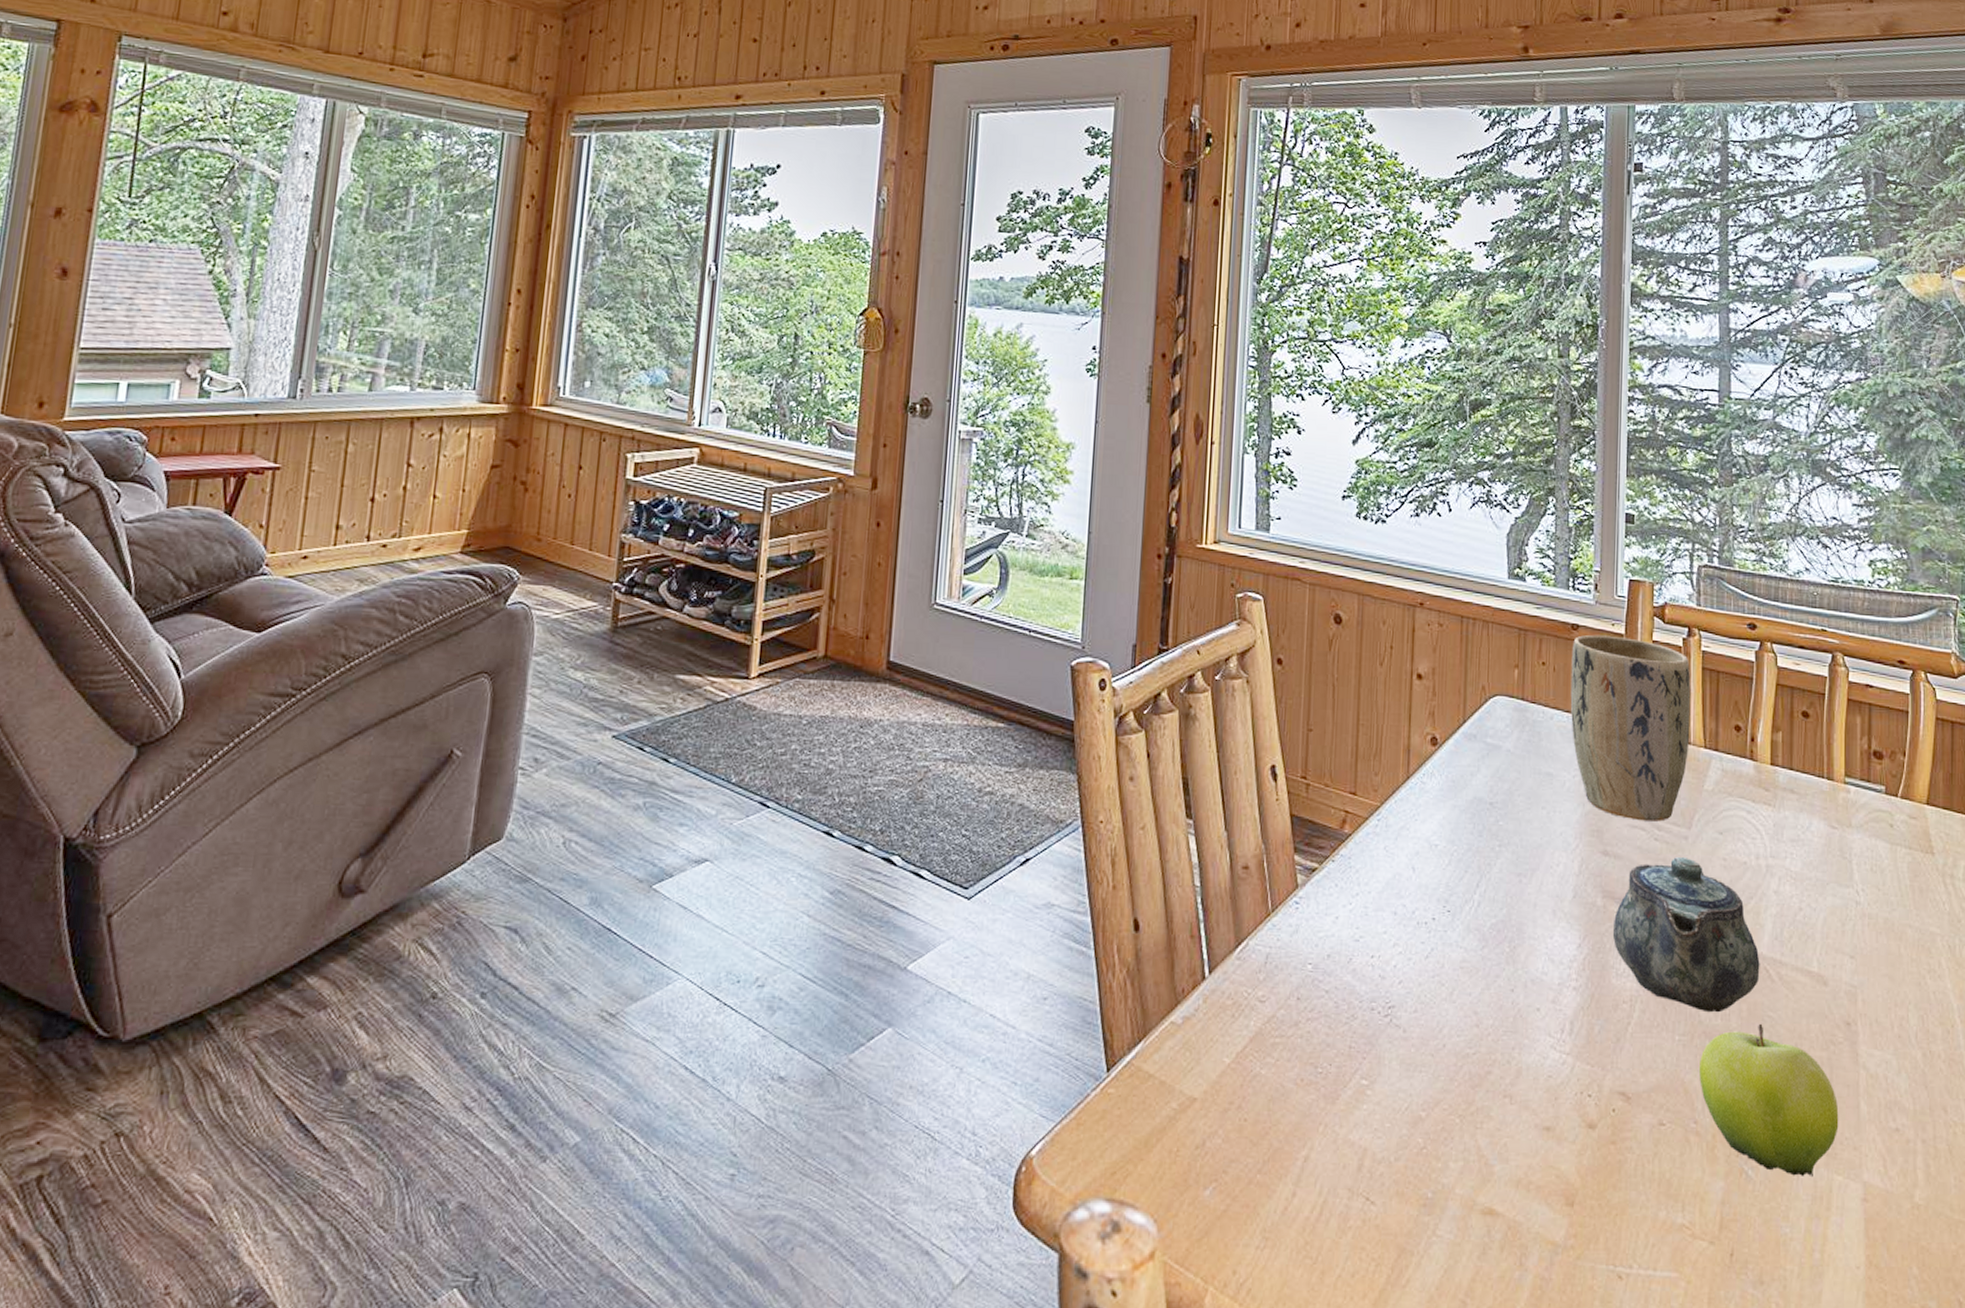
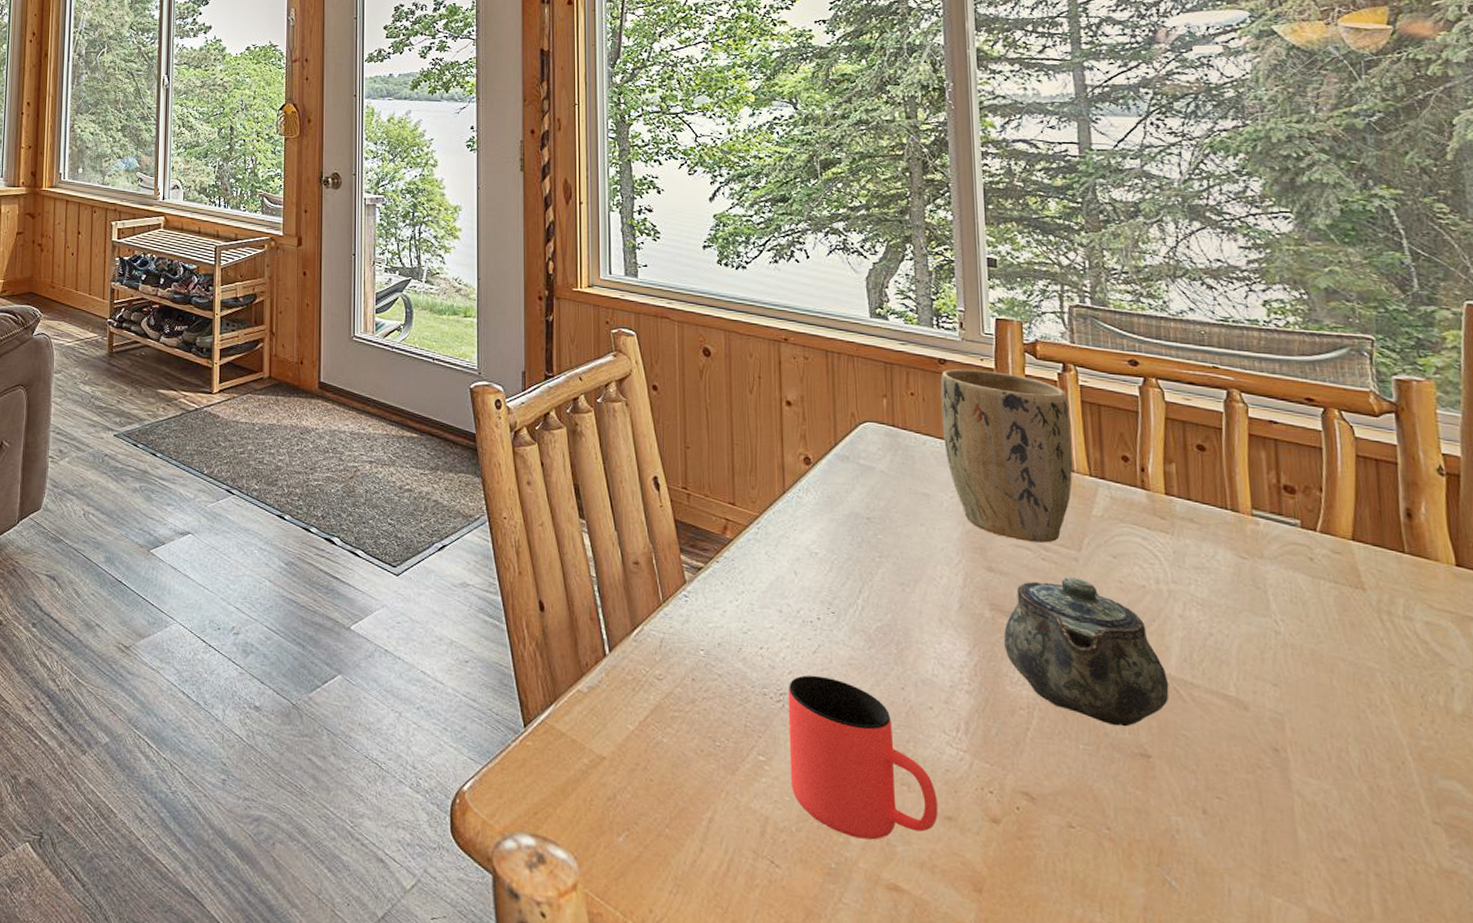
cup: none [1392,983,1538,1161] -> present [788,675,938,840]
fruit: present [1699,1023,1839,1178] -> none [1108,741,1273,896]

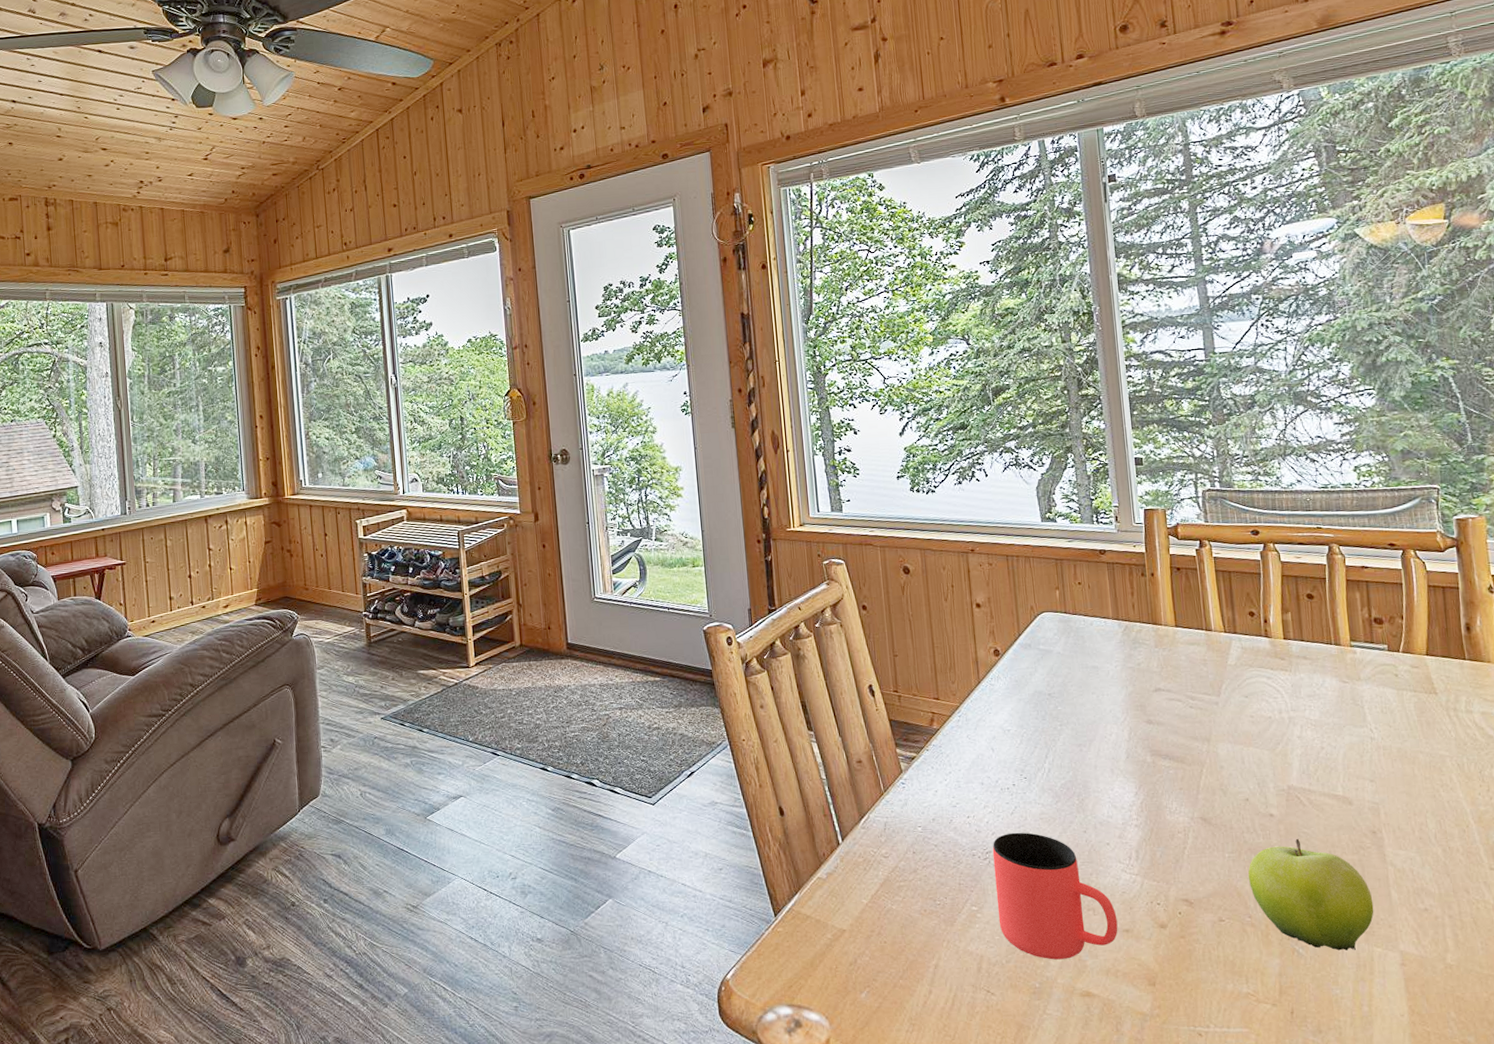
plant pot: present [940,368,1073,543] -> none [1102,555,1211,695]
teapot: present [1003,576,1169,727] -> none [1162,718,1292,834]
fruit: none [1108,741,1273,896] -> present [1248,838,1374,951]

